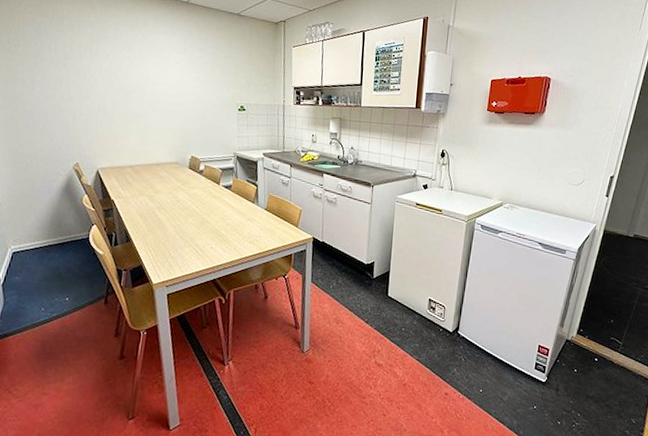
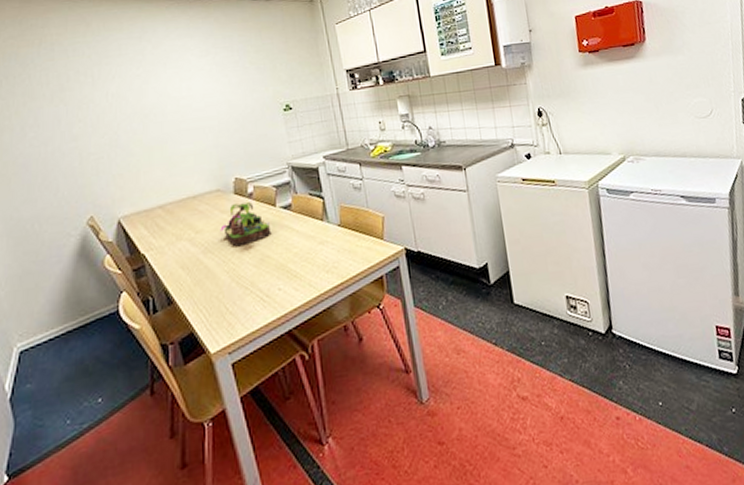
plant: none [174,176,213,210] -> present [220,202,272,247]

